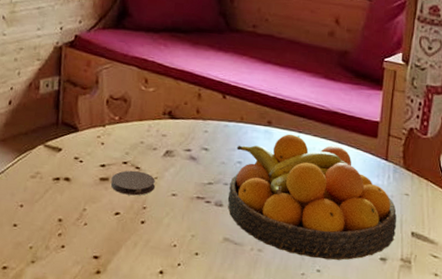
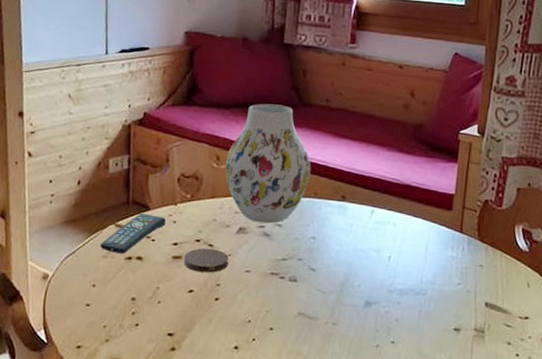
remote control: none [28,134,94,175] -> present [100,213,166,254]
vase: none [153,28,238,148] -> present [225,103,311,224]
fruit bowl: present [227,134,397,260] -> none [301,208,471,332]

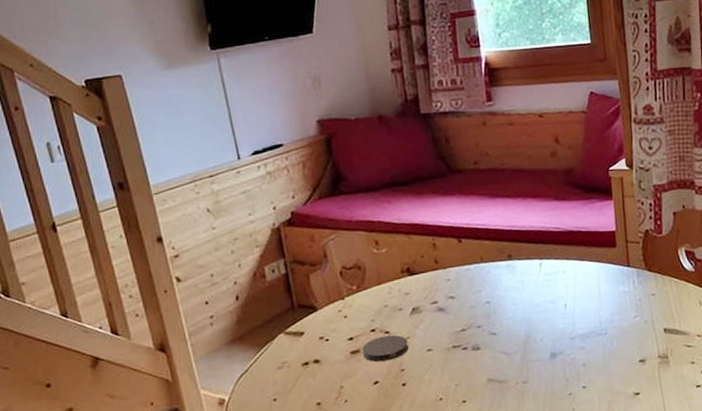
remote control: present [100,213,166,254] -> none [272,314,337,362]
vase: present [225,103,311,224] -> none [385,176,473,300]

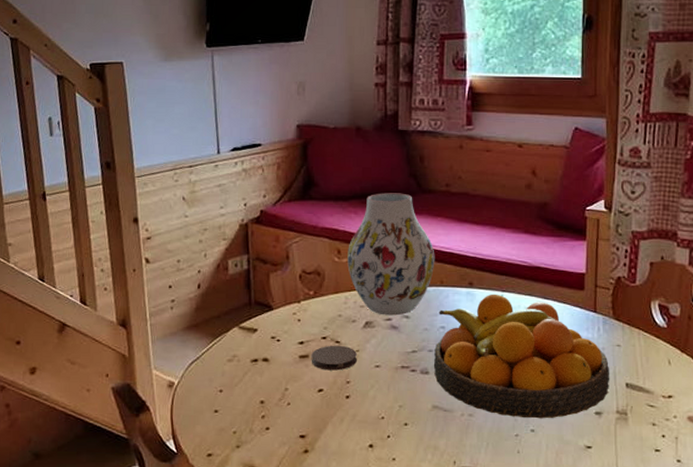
vase: none [385,176,473,300] -> present [347,193,435,316]
fruit bowl: none [482,262,650,378] -> present [433,293,610,419]

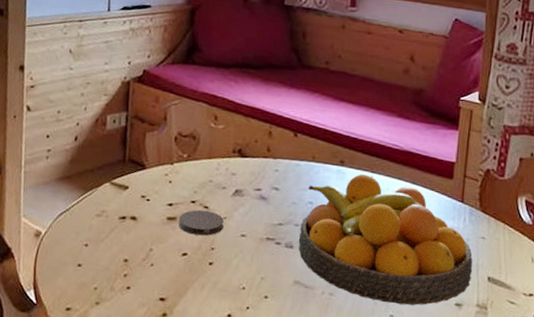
vase: present [347,193,435,316] -> none [223,64,310,187]

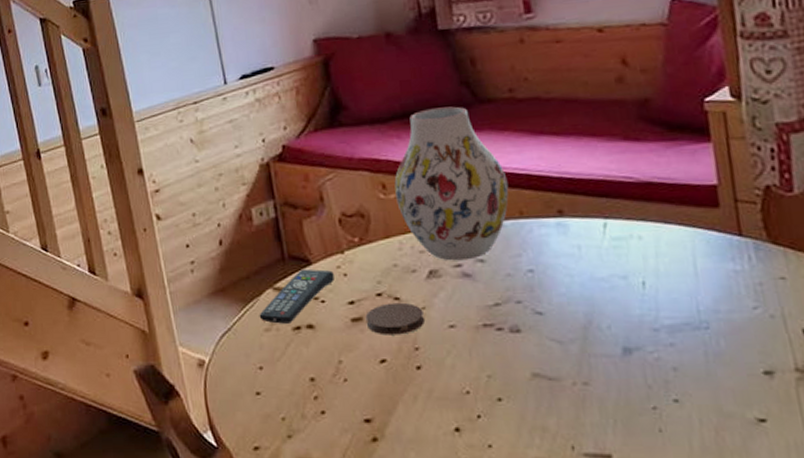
remote control: none [94,171,162,213] -> present [259,268,335,324]
vase: none [223,64,310,187] -> present [394,106,509,261]
fruit bowl: present [298,174,473,306] -> none [522,222,779,385]

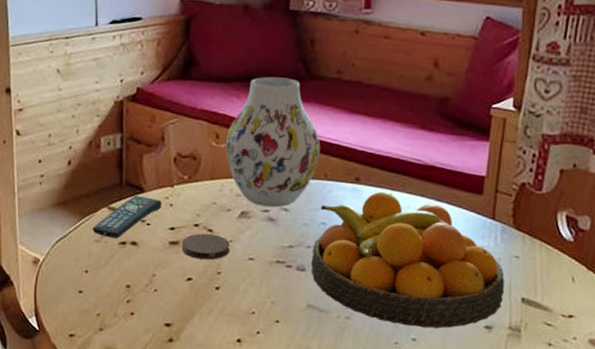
fruit bowl: none [522,222,779,385] -> present [310,191,505,329]

